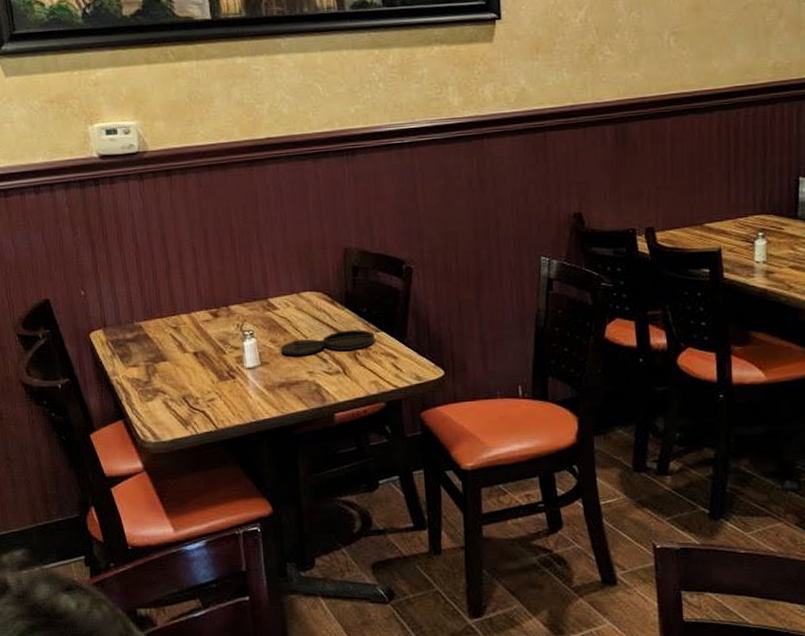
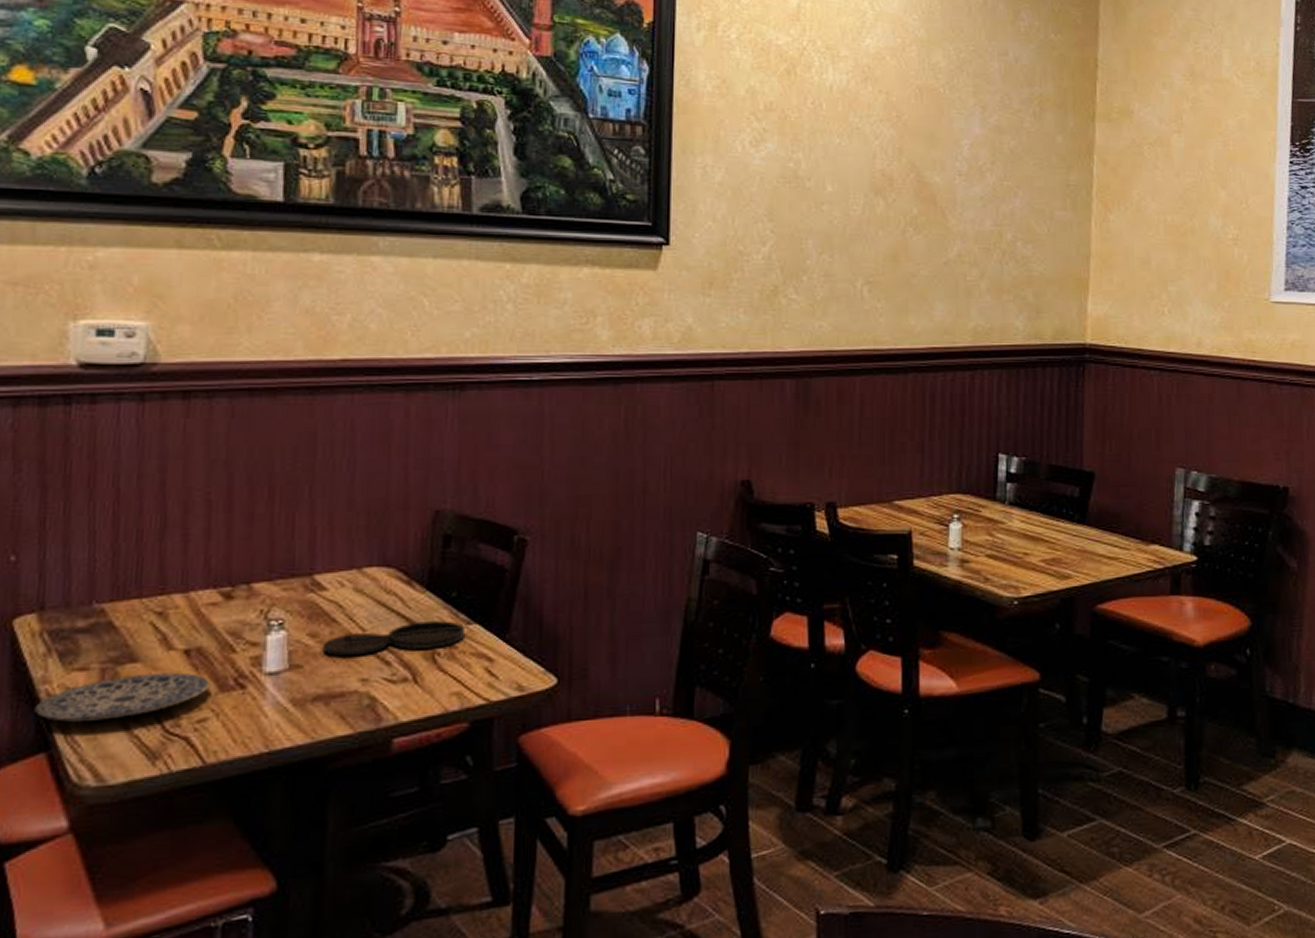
plate: none [111,367,213,400] -> present [34,672,211,722]

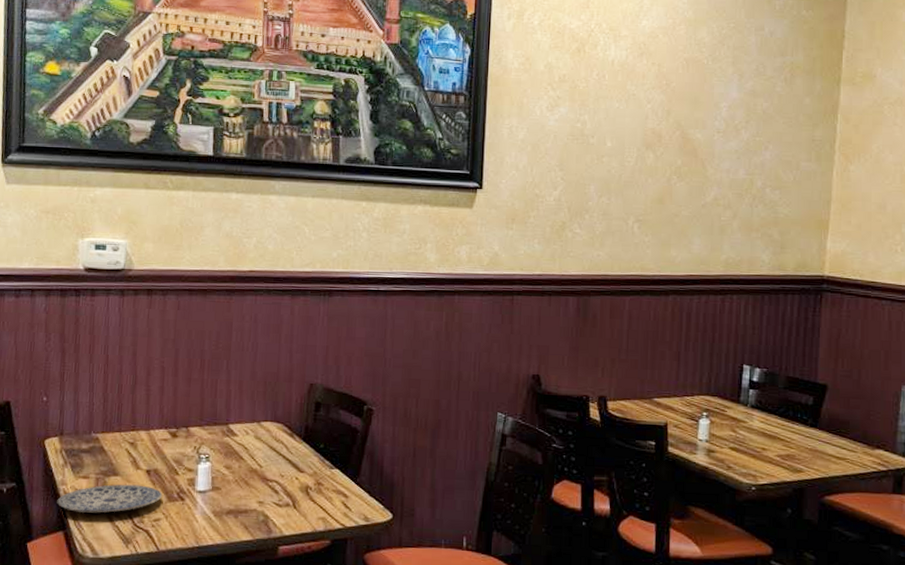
plate: present [323,621,464,656] -> none [234,464,329,484]

